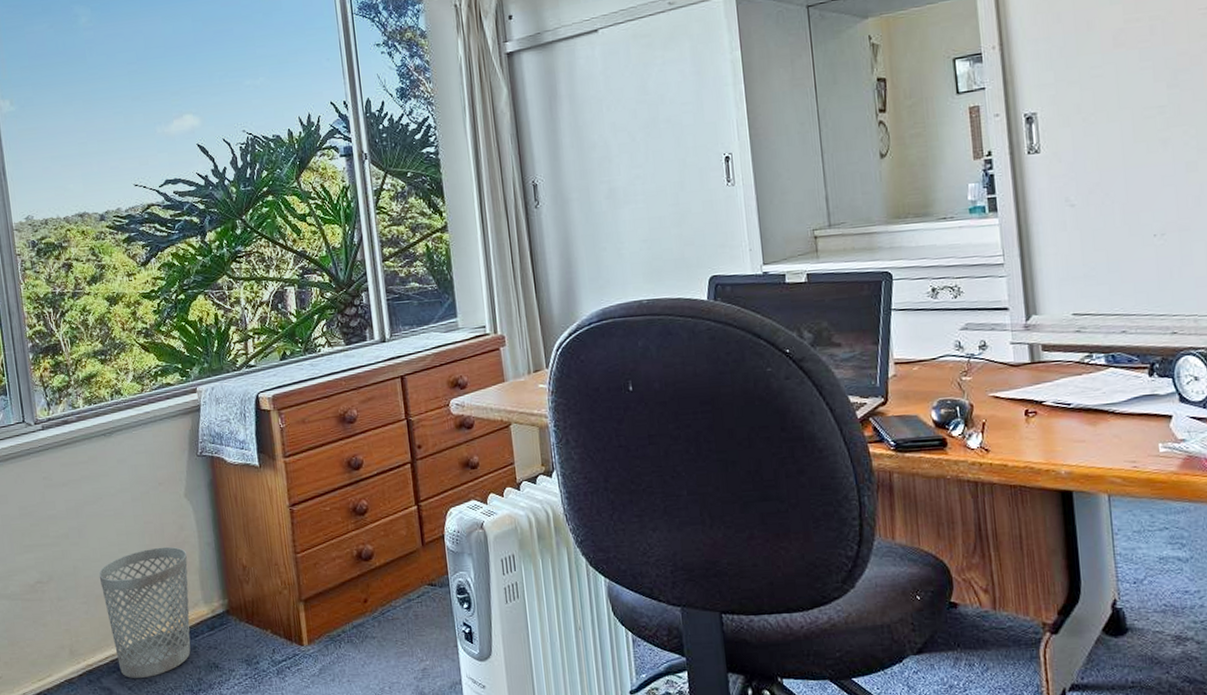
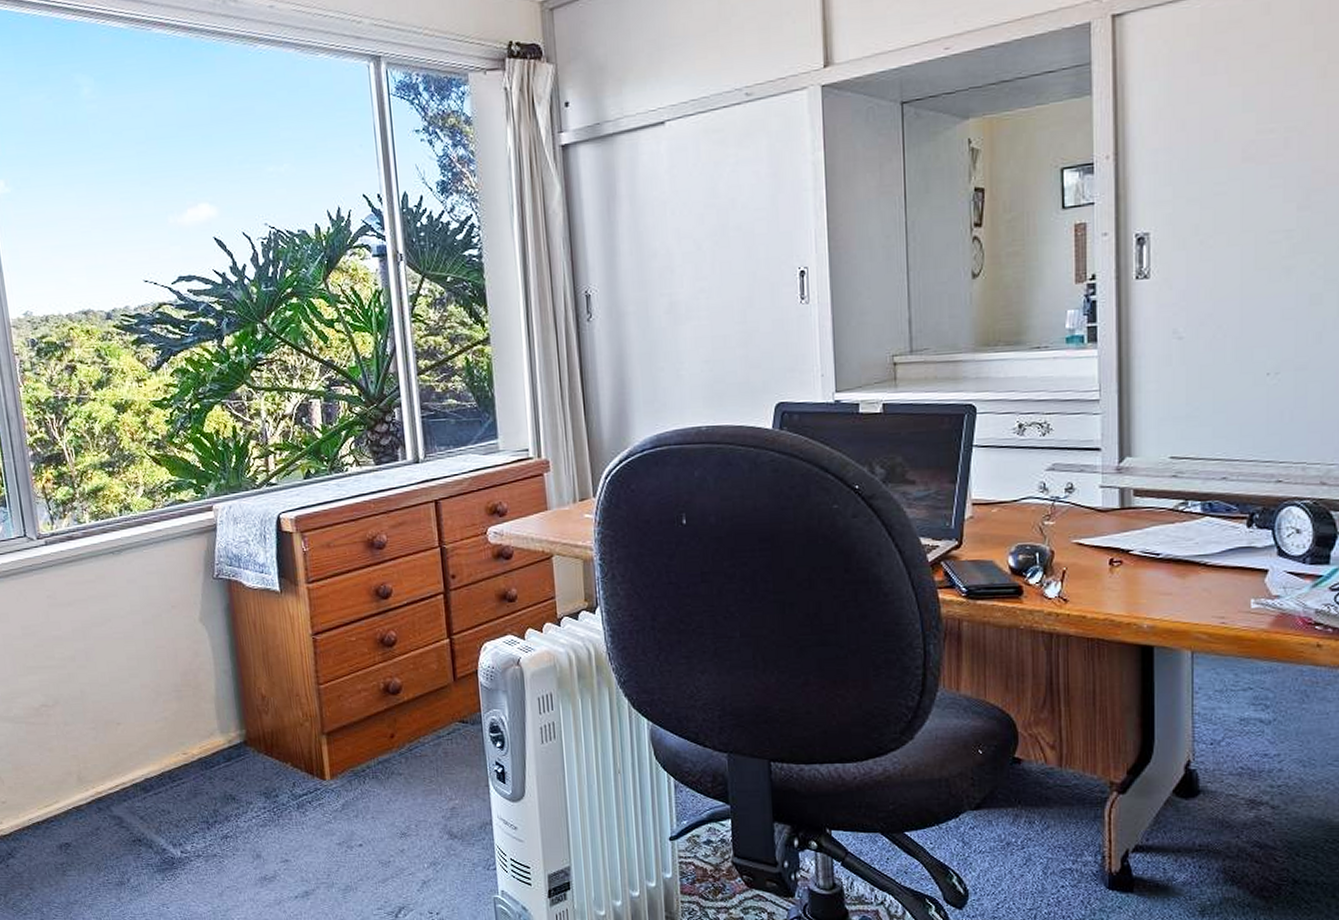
wastebasket: present [98,546,191,679] -> none [107,673,206,809]

